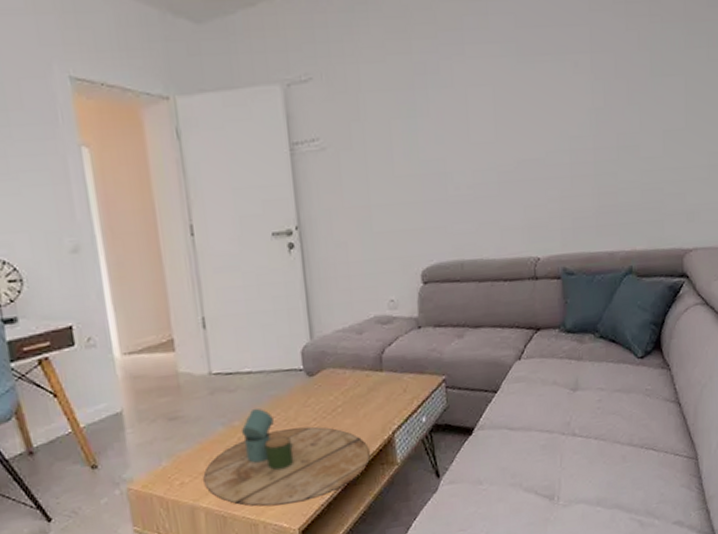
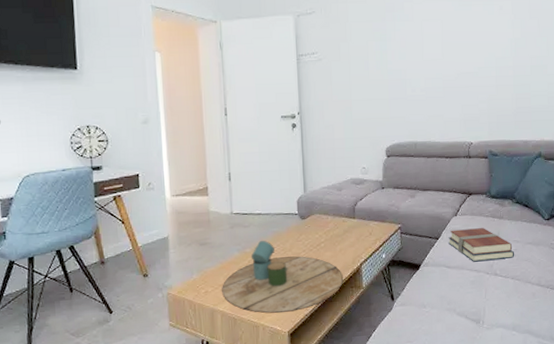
books: none [510,373,599,420] -> present [448,228,515,262]

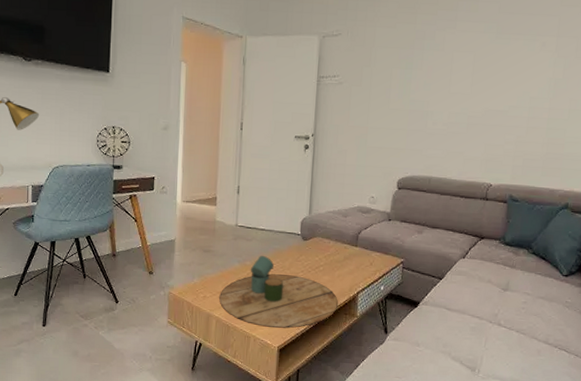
books: present [448,228,515,262] -> none [452,272,524,310]

